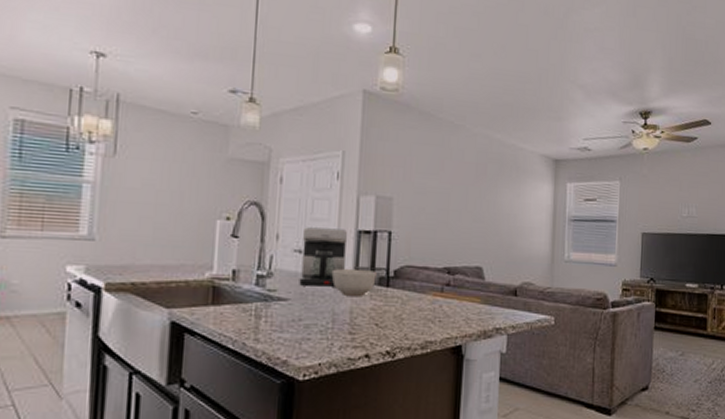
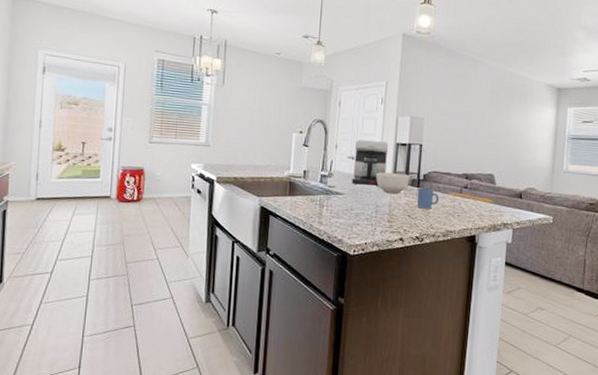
mug: none [386,287,414,316] -> present [417,187,439,210]

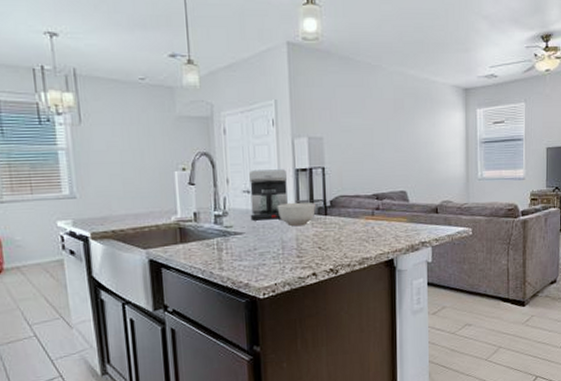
mug: present [417,187,439,210] -> none [325,215,350,239]

